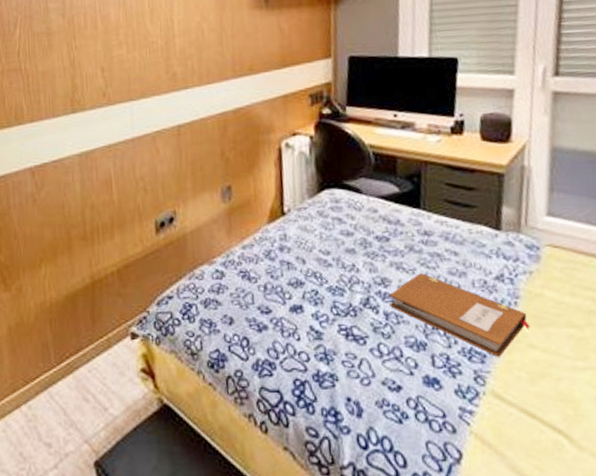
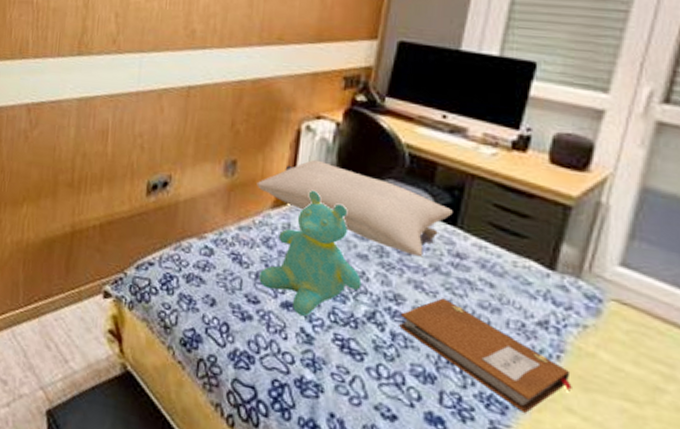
pillow: none [252,172,416,241] -> present [257,159,453,256]
teddy bear: none [267,200,354,315] -> present [259,190,362,316]

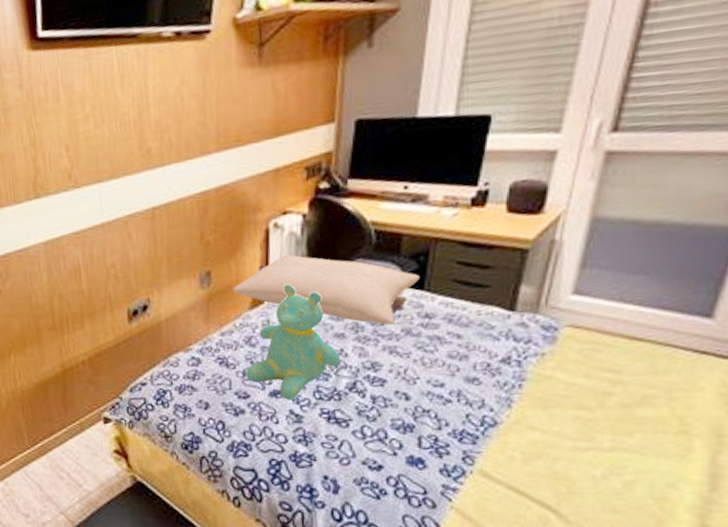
notebook: present [399,298,572,413] -> none [378,357,533,438]

